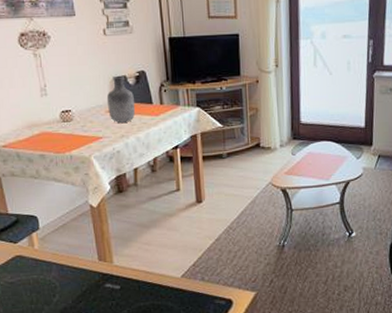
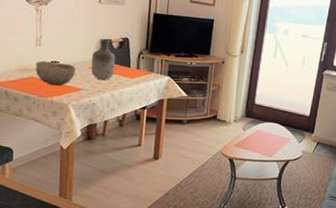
bowl: none [45,111,91,139] -> present [35,60,76,86]

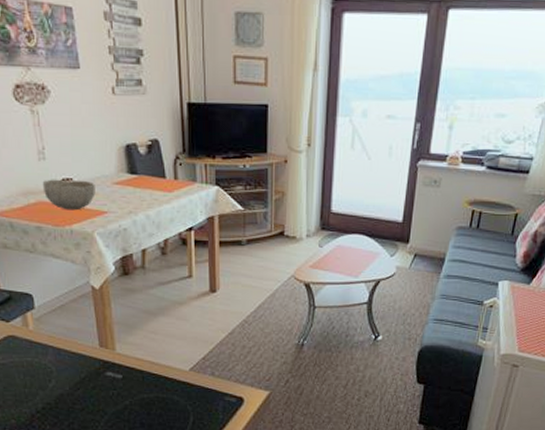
vase: present [91,38,116,80] -> none [113,142,146,197]

